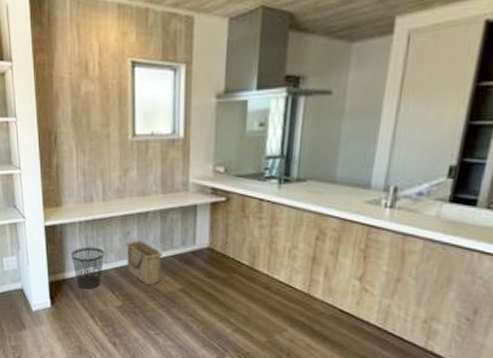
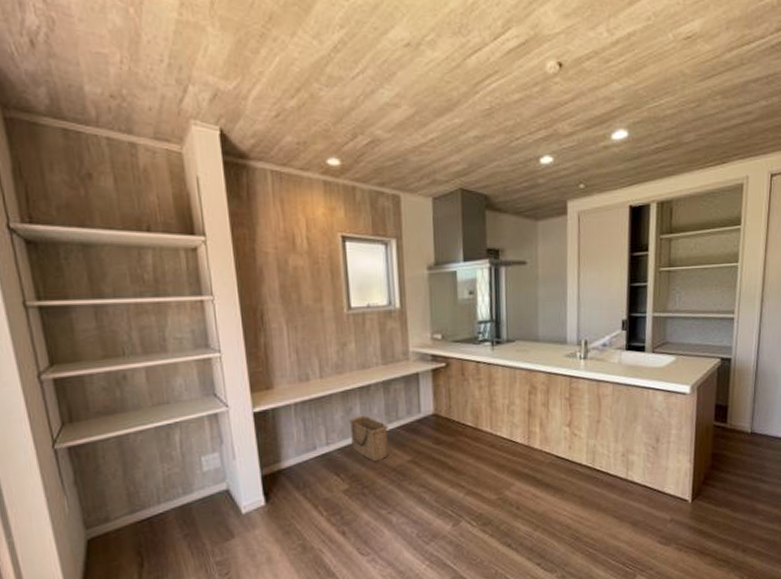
wastebasket: present [70,247,105,289] -> none [286,429,326,477]

